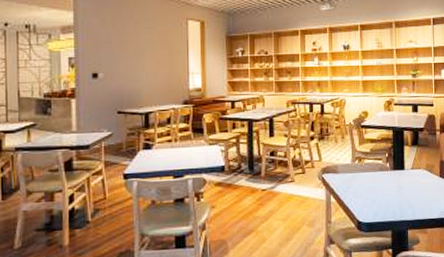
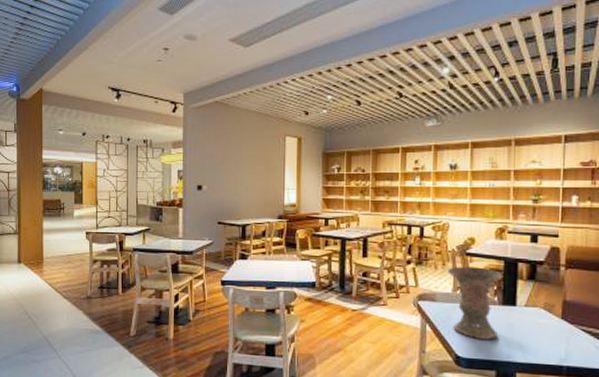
vase: none [347,137,392,204] -> present [448,266,502,340]

